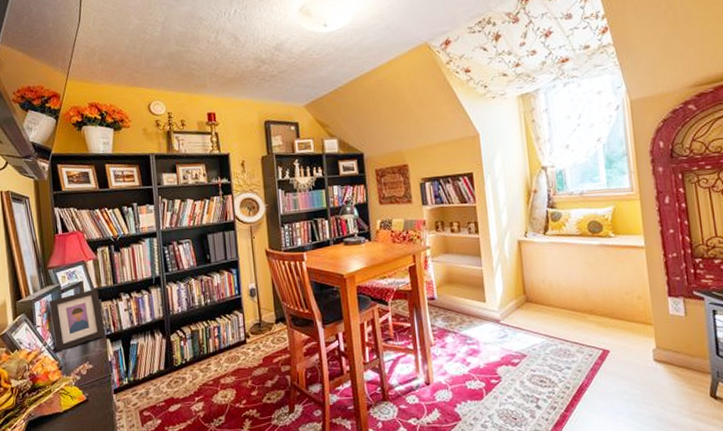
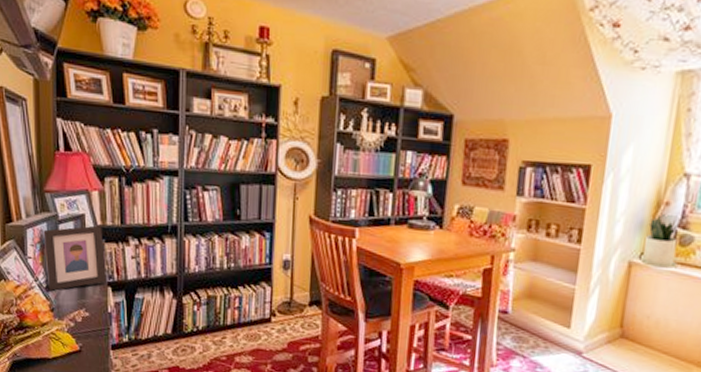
planter: none [525,202,554,242] -> present [639,216,679,269]

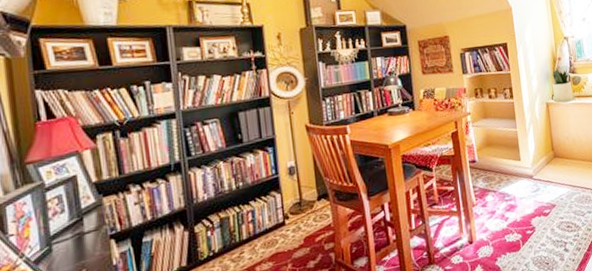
picture frame: present [43,225,106,292] -> none [27,182,108,264]

